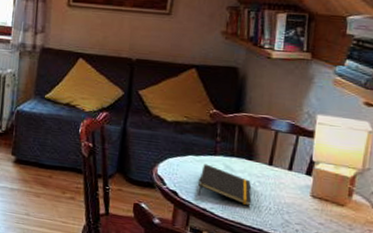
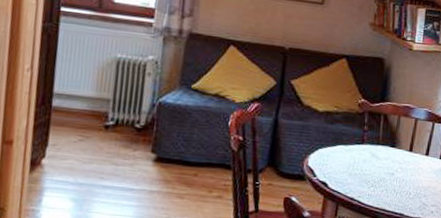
notepad: present [197,164,252,206] -> none [346,153,395,192]

